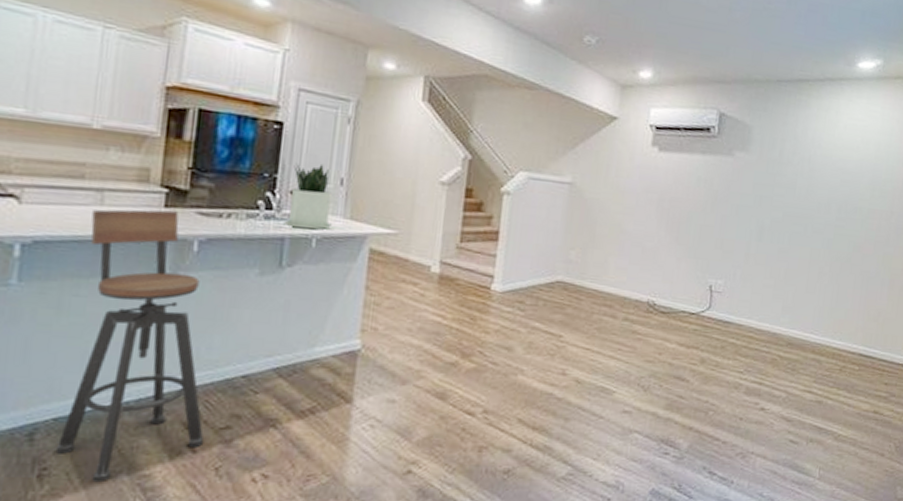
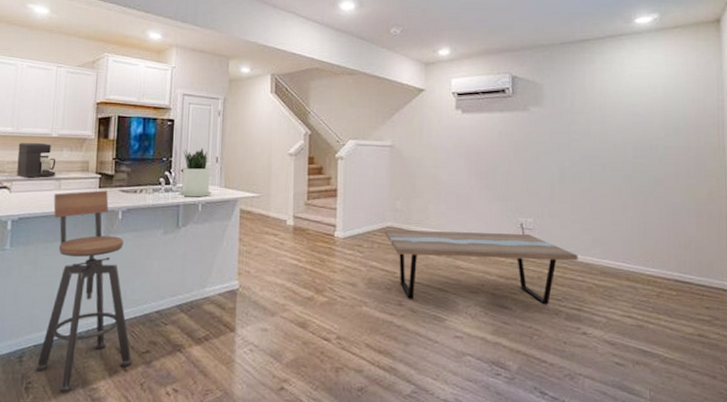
coffee maker: none [31,132,98,186] -> present [17,142,56,178]
coffee table: none [552,284,766,377] -> present [384,229,578,305]

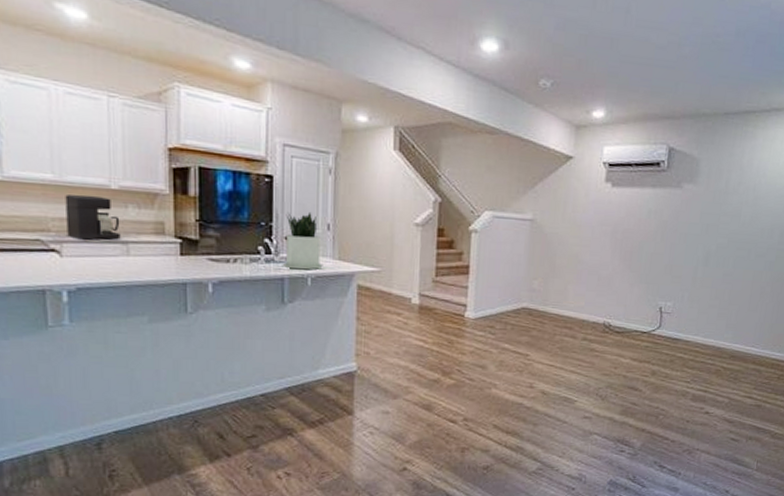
bar stool: present [36,190,131,394] -> none [119,258,235,481]
coffee table: present [384,229,578,305] -> none [519,310,711,387]

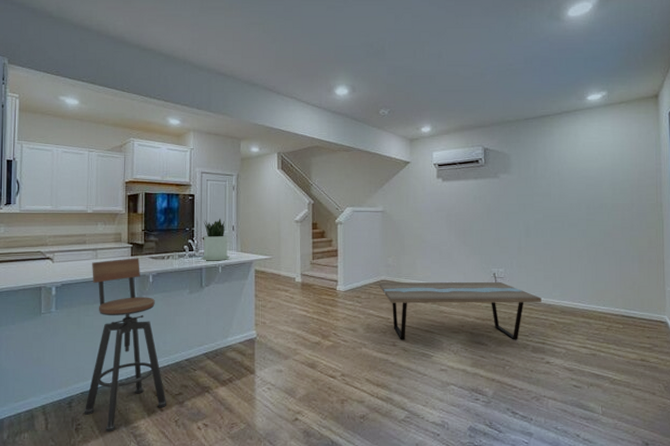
coffee maker: present [65,194,121,240] -> none [58,218,92,249]
bar stool: none [119,258,235,481] -> present [84,258,166,432]
coffee table: none [519,310,711,387] -> present [379,282,542,340]

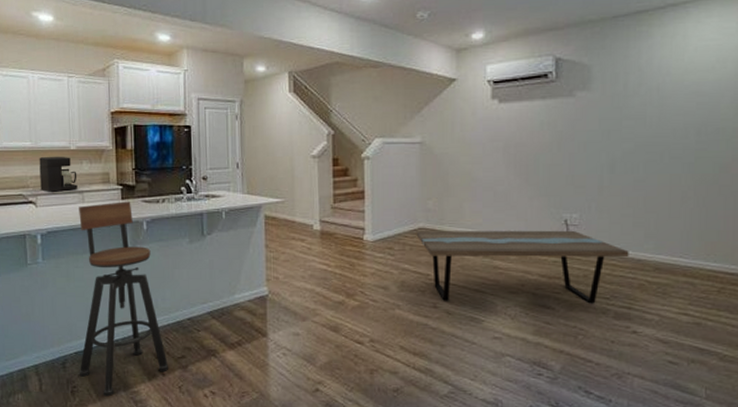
coffee maker: none [58,218,92,249] -> present [39,156,78,192]
planter: present [201,218,230,261] -> none [201,153,235,205]

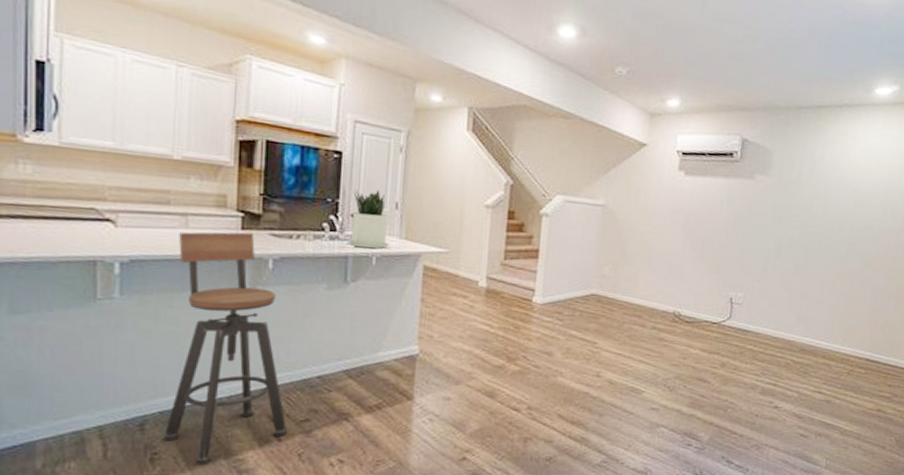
coffee maker: present [39,156,78,192] -> none [124,163,181,211]
planter: none [201,153,235,205] -> present [347,188,389,249]
coffee table: present [416,231,629,304] -> none [587,297,782,379]

